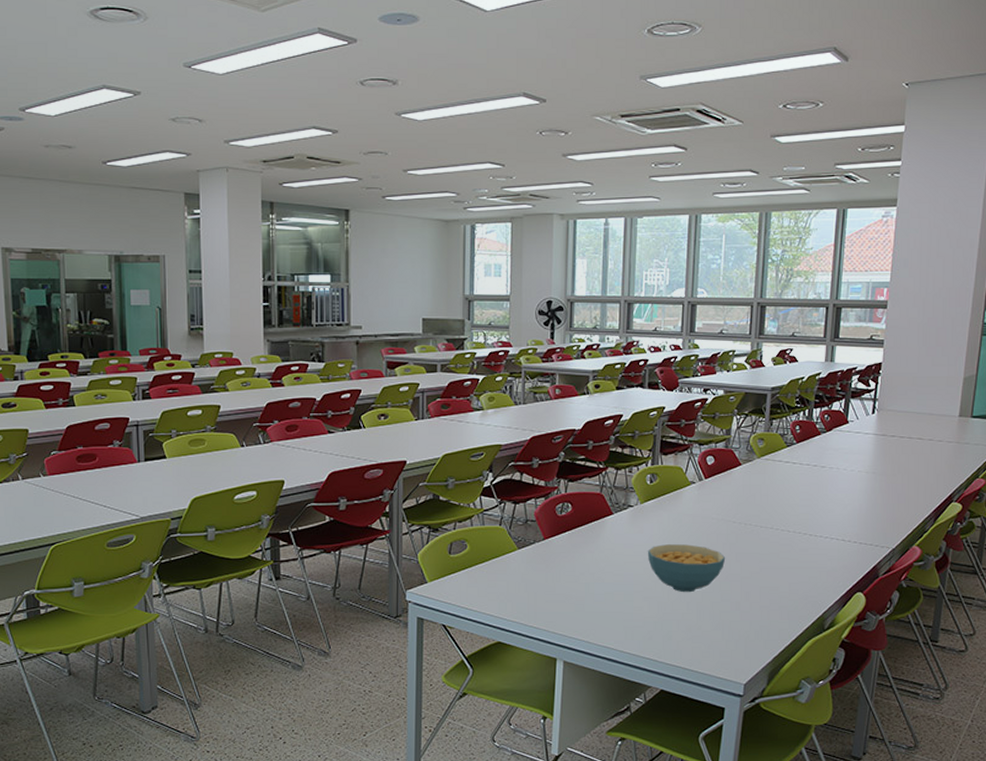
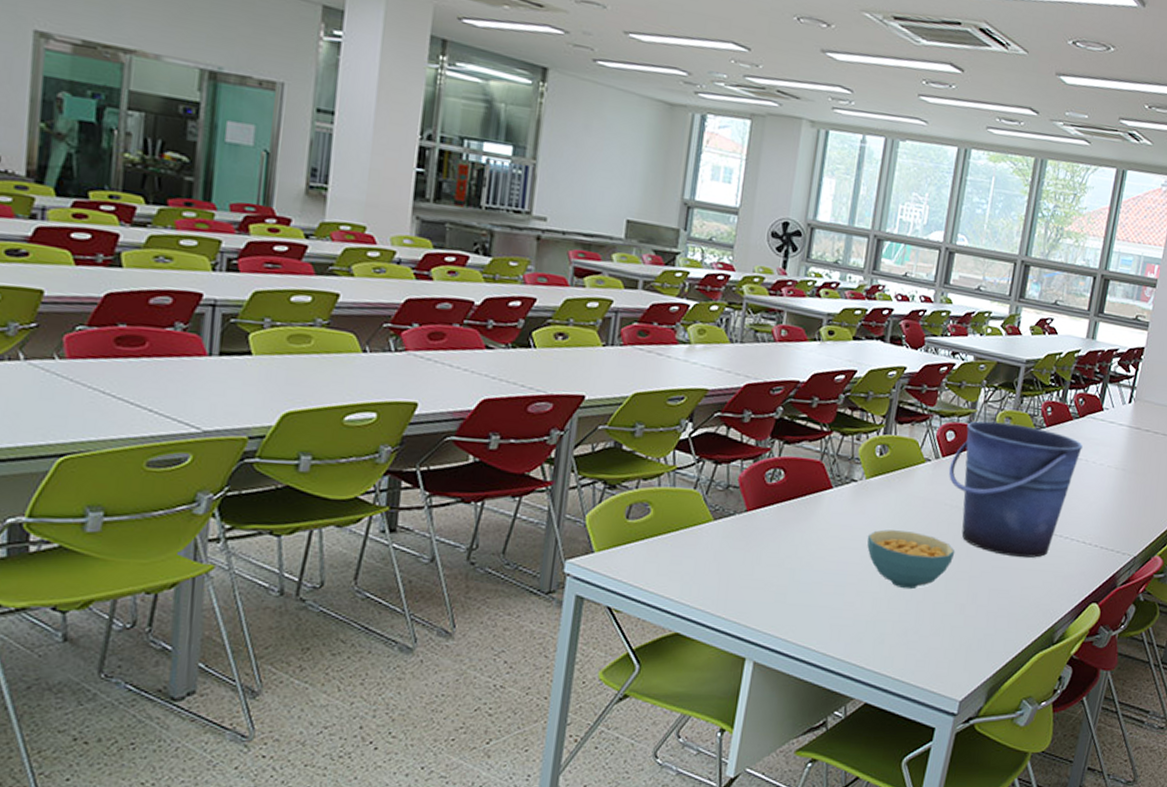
bucket: none [712,444,832,557] -> present [948,421,1083,558]

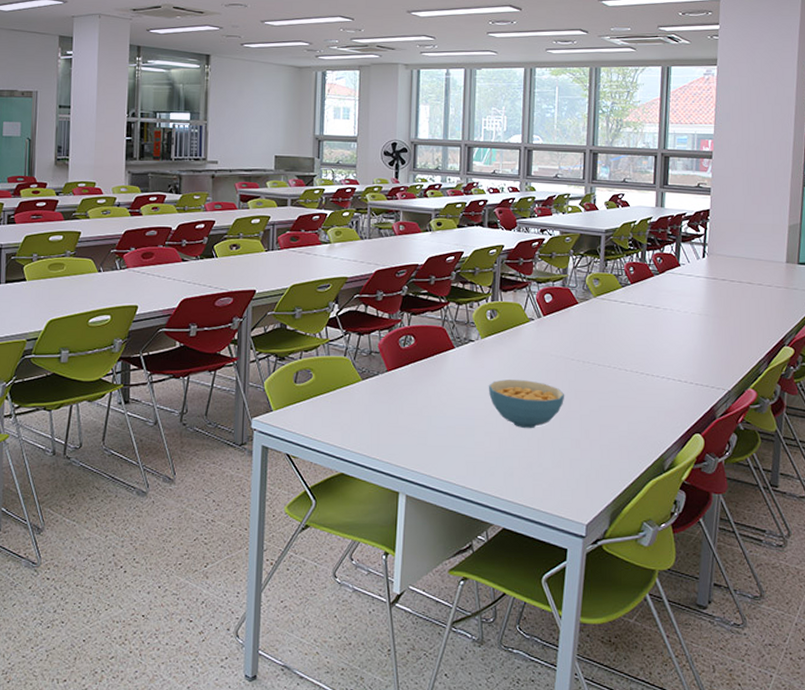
bucket: present [948,421,1083,558] -> none [550,283,666,396]

